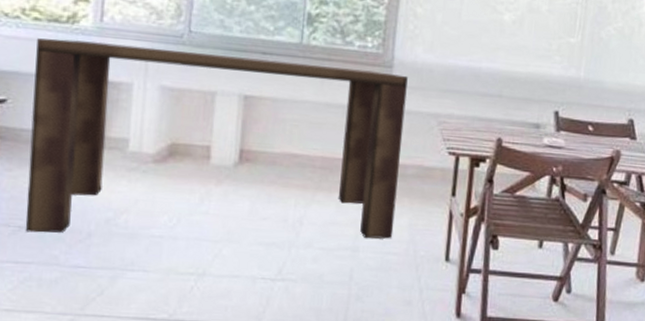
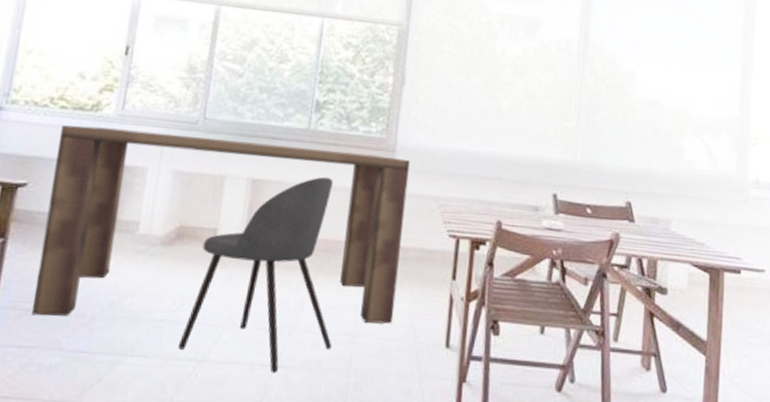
dining chair: none [178,93,333,286] -> present [178,176,334,374]

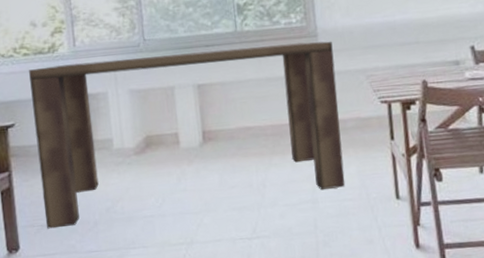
dining chair: present [178,176,334,374] -> none [169,70,297,244]

